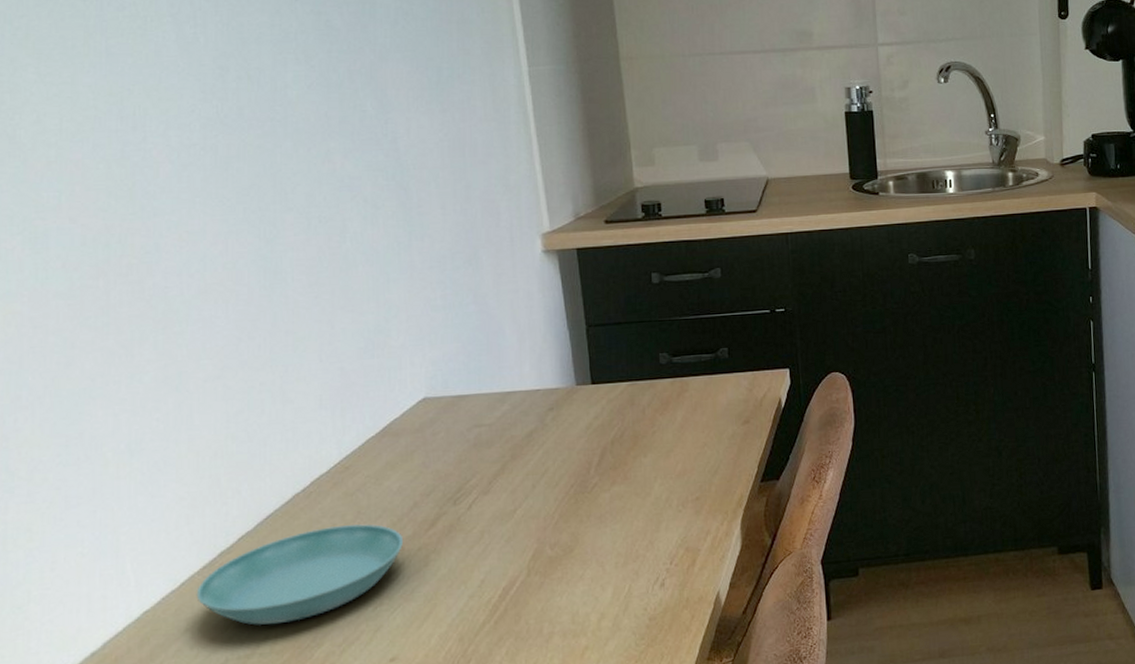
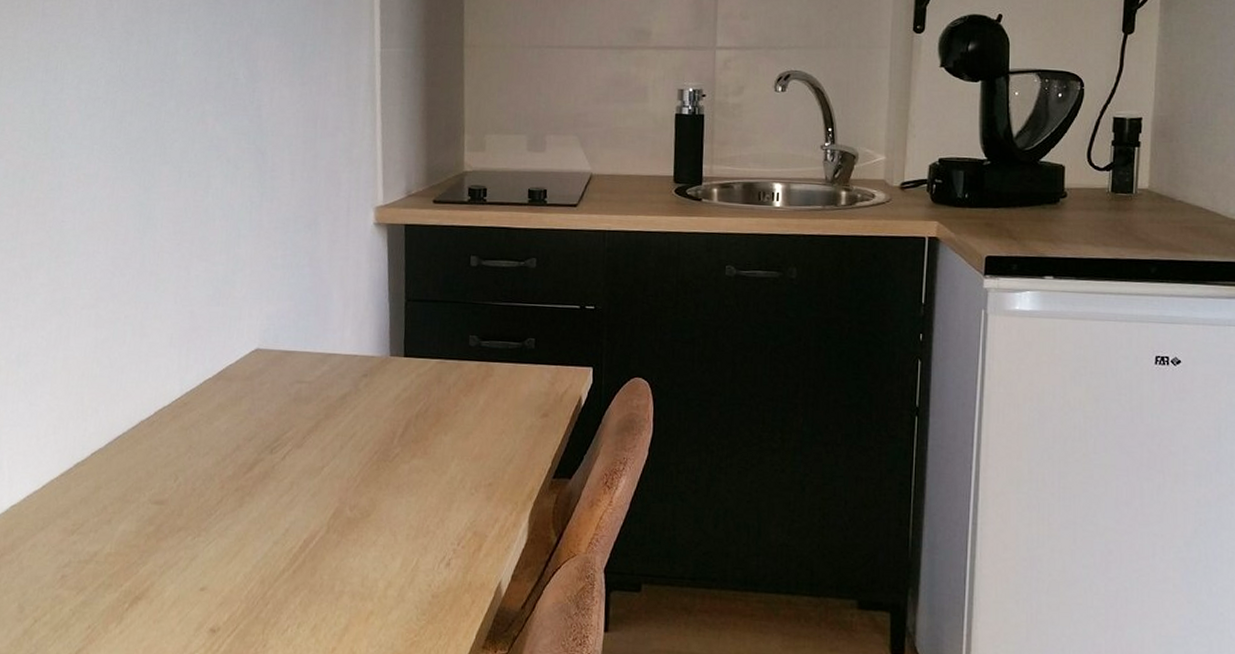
saucer: present [196,524,404,625] -> none [53,455,225,537]

